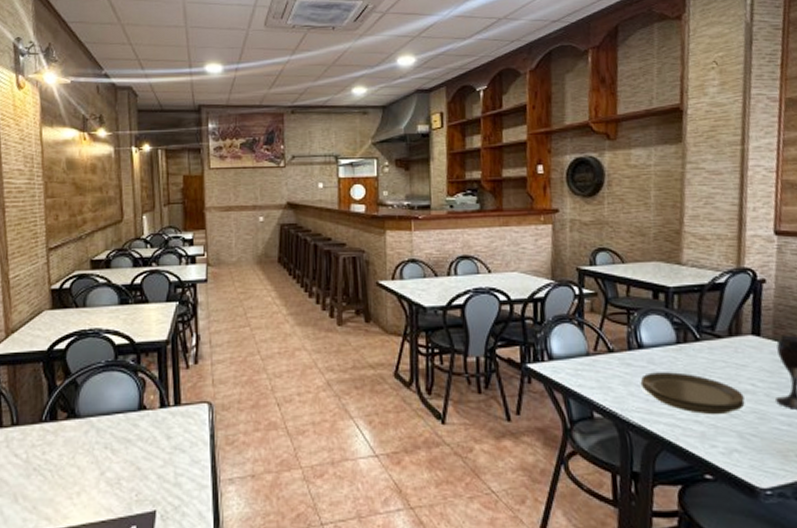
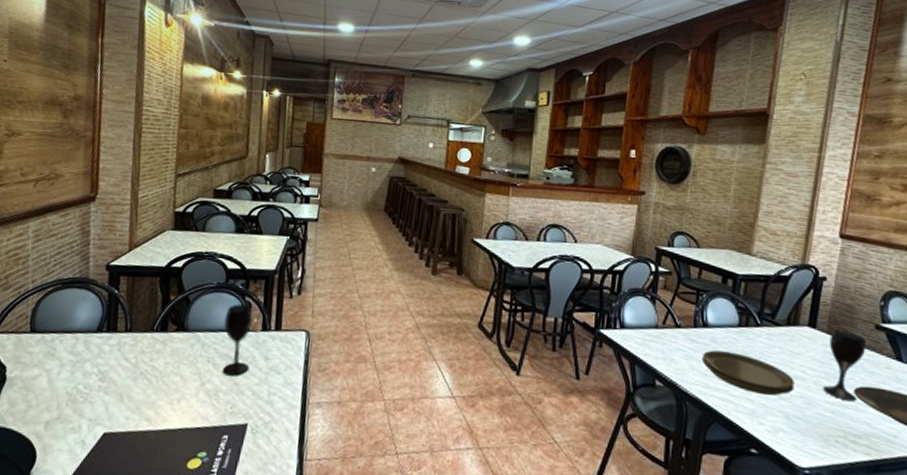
wine glass: none [117,381,150,460] -> present [222,303,253,376]

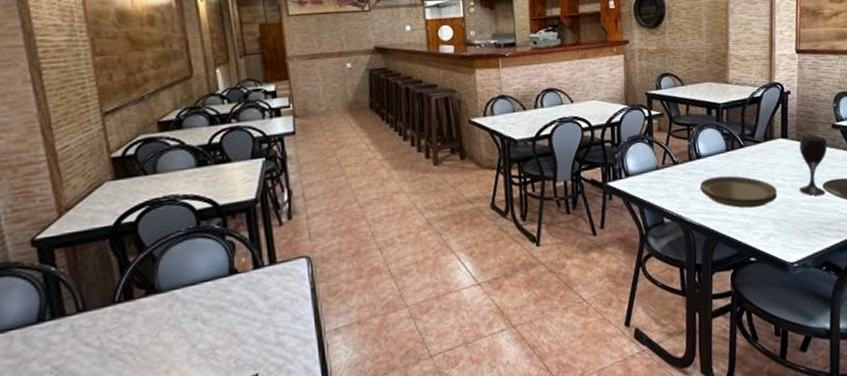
wine glass: present [222,303,253,376] -> none [204,244,246,329]

